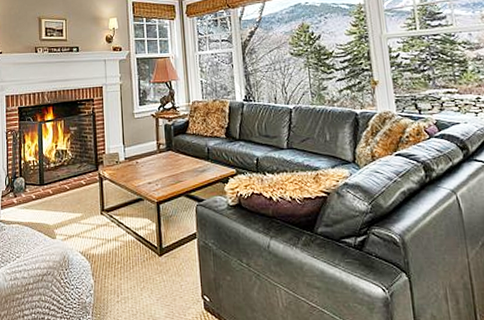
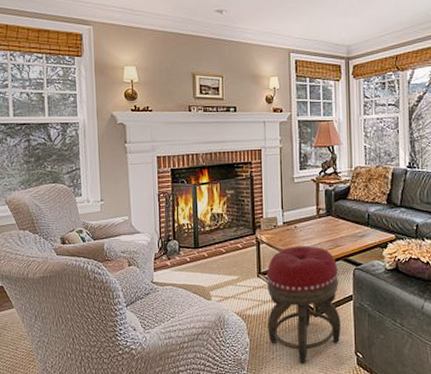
footstool: none [110,182,186,307] -> present [267,246,341,363]

